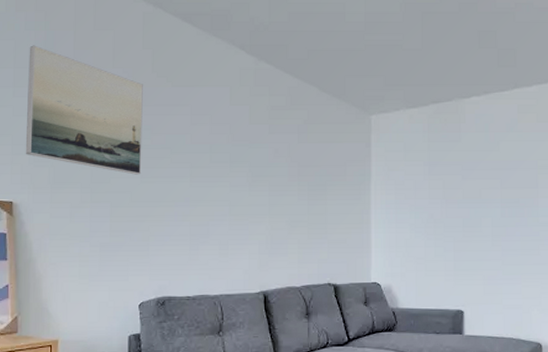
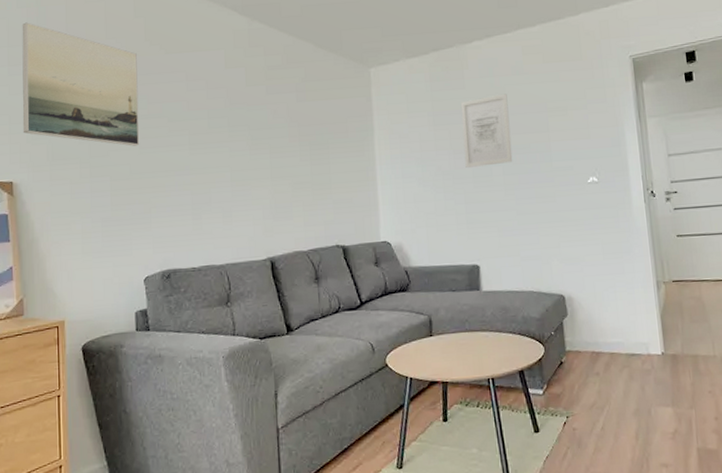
wall art: none [455,149,502,217] -> present [460,93,513,168]

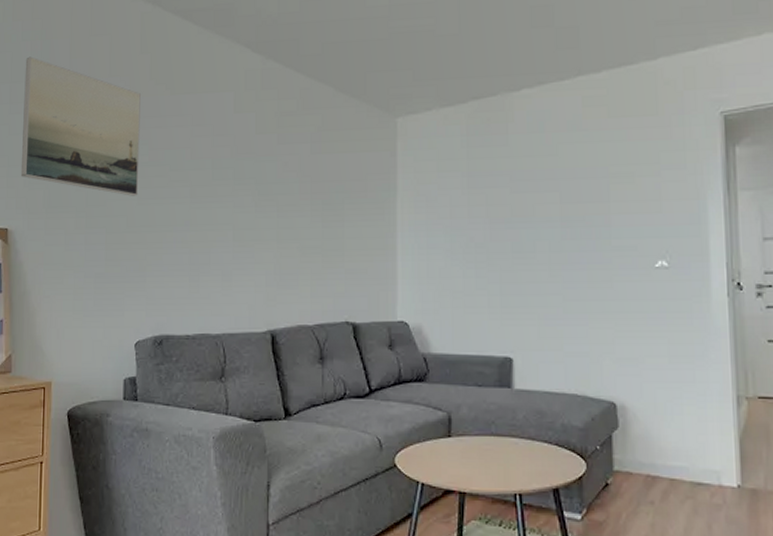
wall art: present [460,93,513,168] -> none [502,153,562,240]

